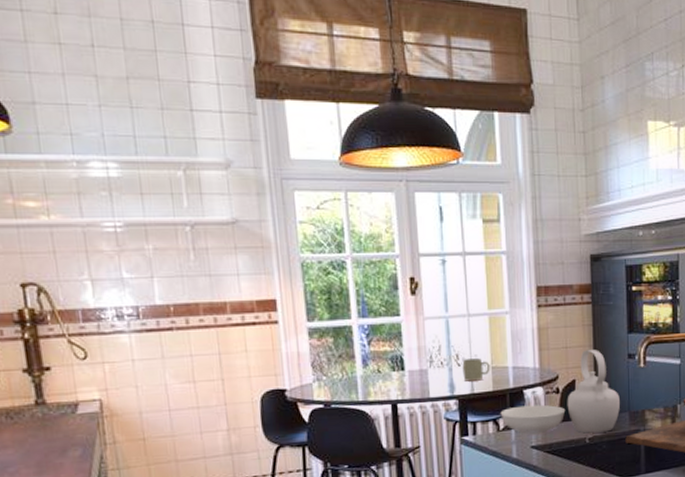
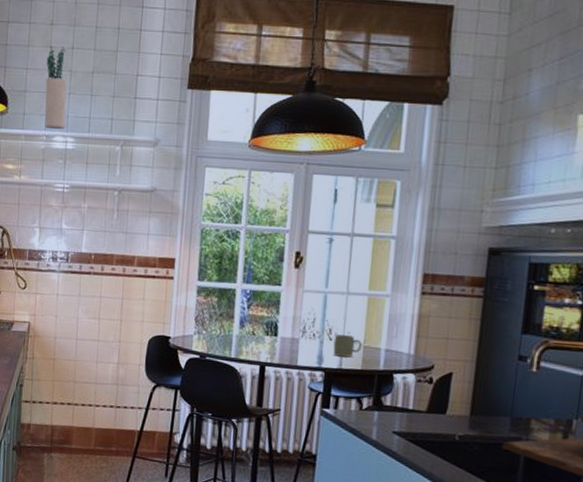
vase: none [57,41,102,151] -> present [44,45,67,129]
bowl: present [500,404,566,436] -> none [365,388,437,423]
teapot: present [567,350,620,433] -> none [439,344,502,433]

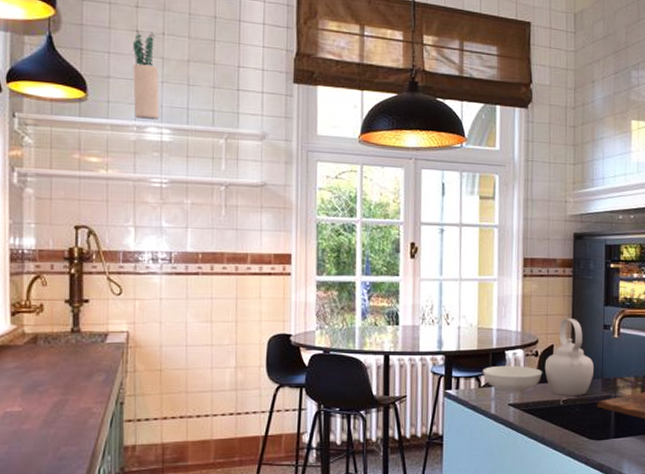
mug: present [333,334,362,358] -> none [451,319,476,340]
bowl: none [365,388,437,423] -> present [482,365,543,394]
teapot: none [439,344,502,433] -> present [544,319,594,396]

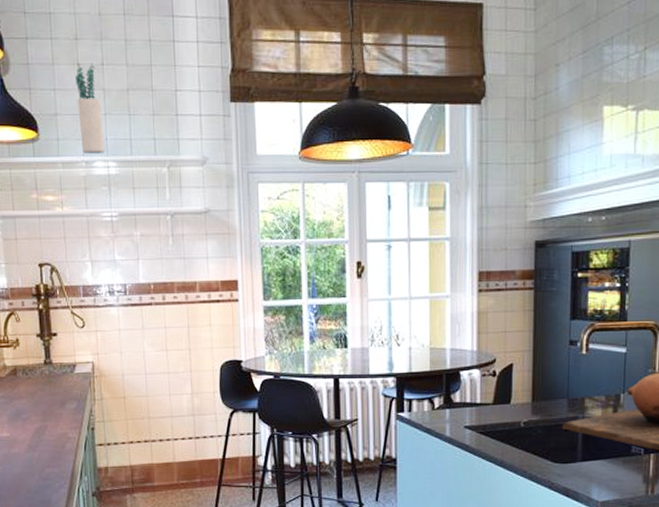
bowl: present [482,365,543,394] -> none [436,386,501,416]
teapot: present [544,319,594,396] -> none [503,335,558,417]

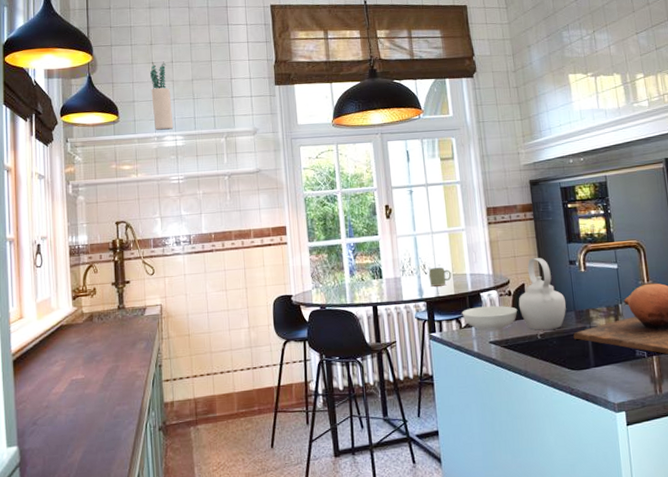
mug: none [402,339,428,361] -> present [428,267,452,287]
bowl: none [436,386,501,416] -> present [462,305,518,333]
teapot: none [503,335,558,417] -> present [518,258,566,330]

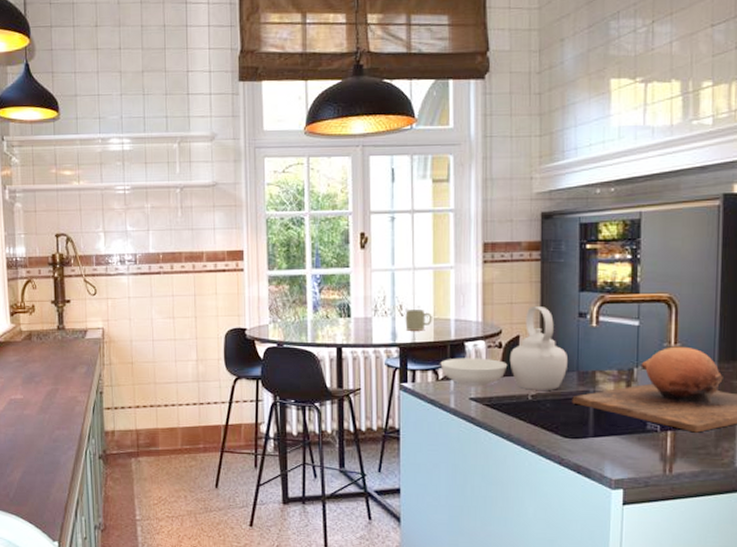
vase: present [150,61,174,130] -> none [95,47,120,131]

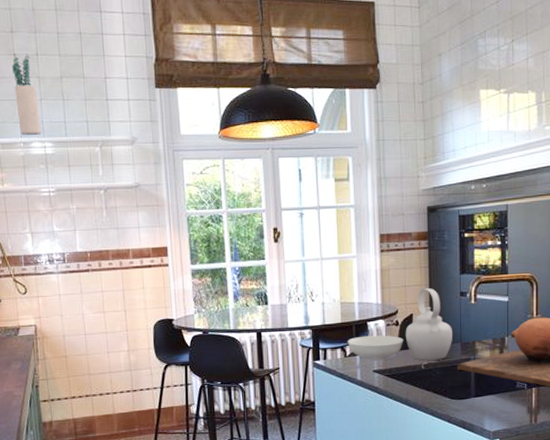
vase: none [95,47,120,131] -> present [12,52,42,135]
mug: present [405,310,432,331] -> none [315,295,339,314]

